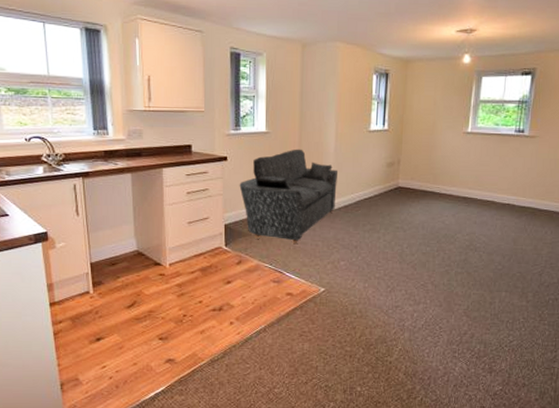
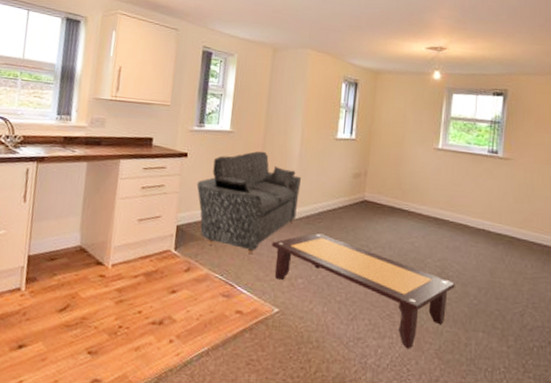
coffee table: none [314,219,482,311] -> present [272,232,455,349]

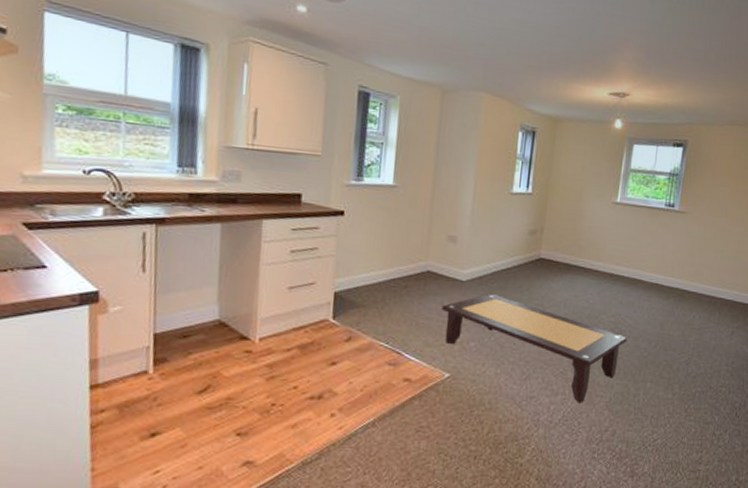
sofa: present [196,151,302,255] -> none [356,207,474,320]

